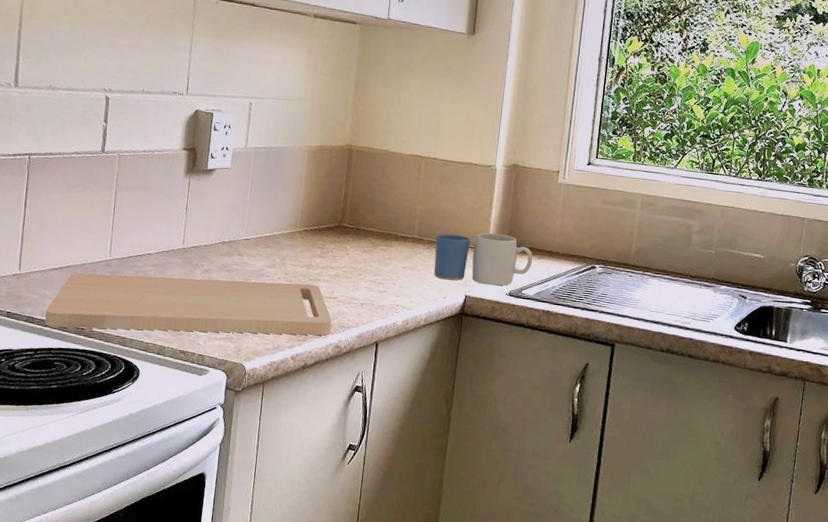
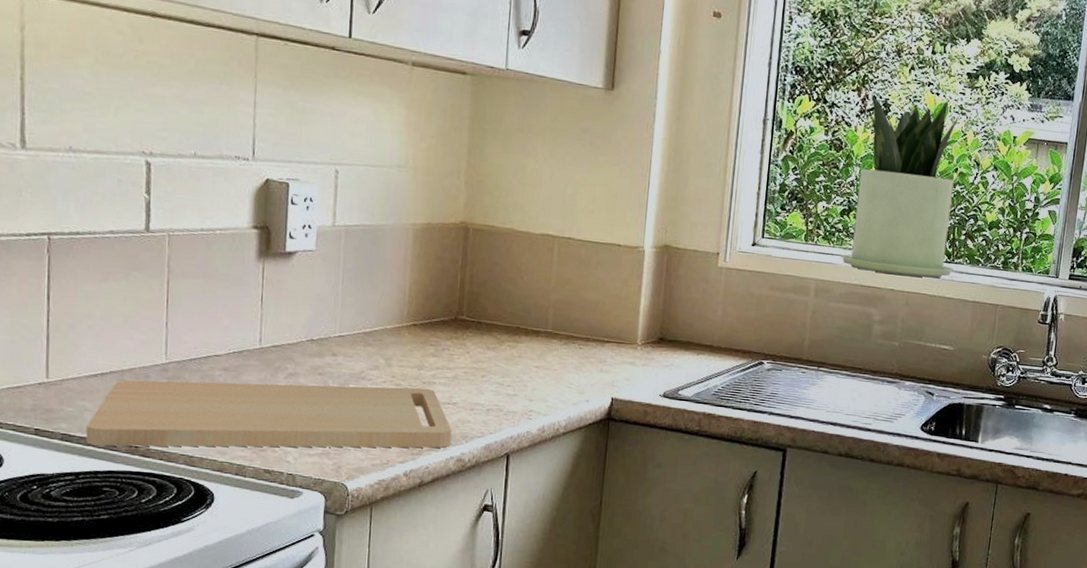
mug: present [434,233,471,281] -> none [573,327,616,381]
mug: present [472,232,533,286] -> none [618,325,691,386]
planter: none [664,35,770,194] -> present [841,94,960,278]

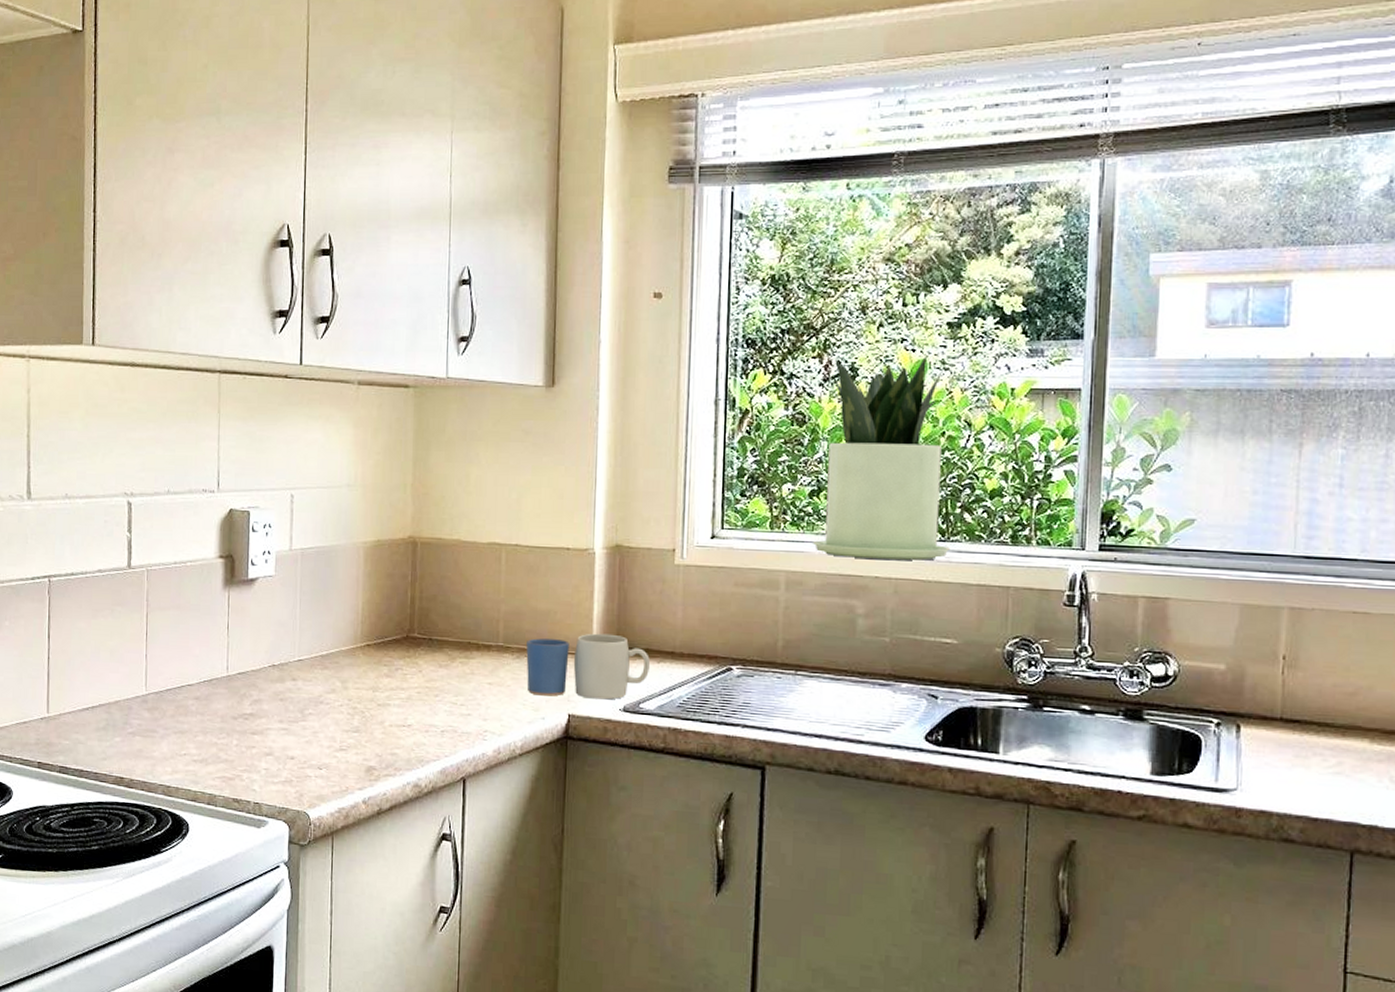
cutting board: present [86,380,452,448] -> none [79,710,408,778]
mug: none [573,327,616,381] -> present [526,638,570,696]
mug: none [618,325,691,386] -> present [573,633,651,700]

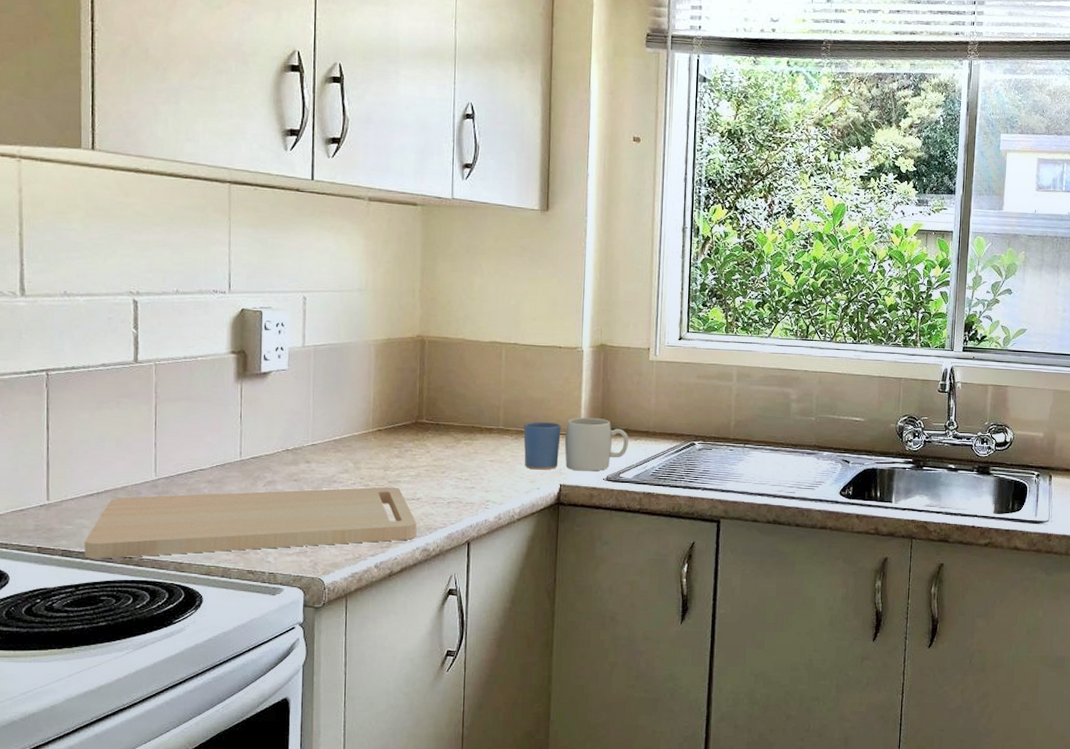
cutting board: none [79,710,408,778] -> present [84,486,417,559]
planter: present [813,357,950,561] -> none [759,199,860,358]

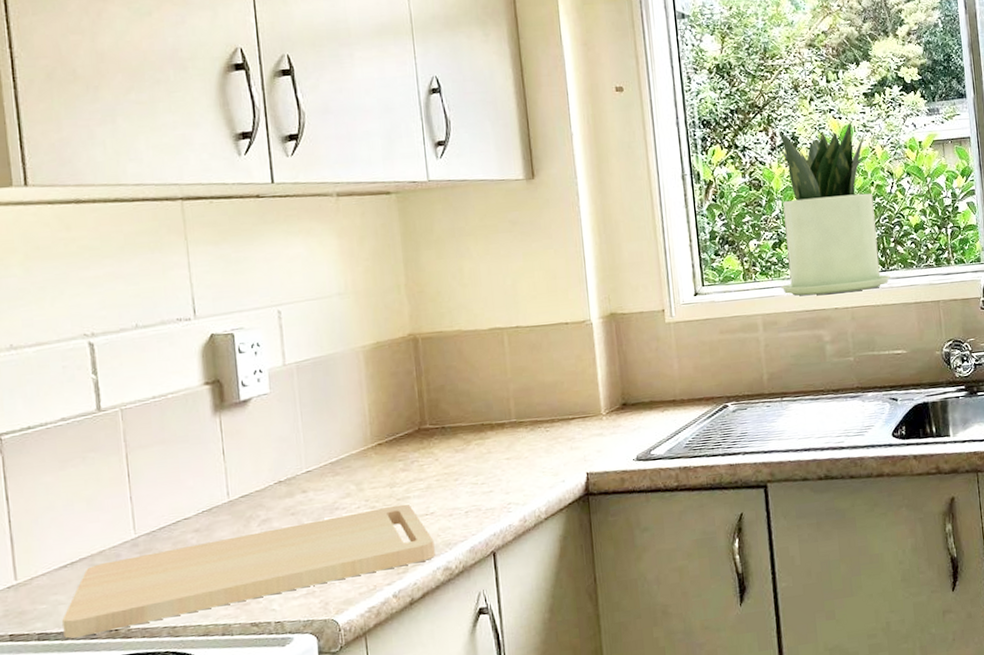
mug: present [523,422,561,470] -> none [538,406,582,461]
mug: present [564,417,629,472] -> none [584,393,656,456]
planter: none [759,199,860,358] -> present [778,123,890,296]

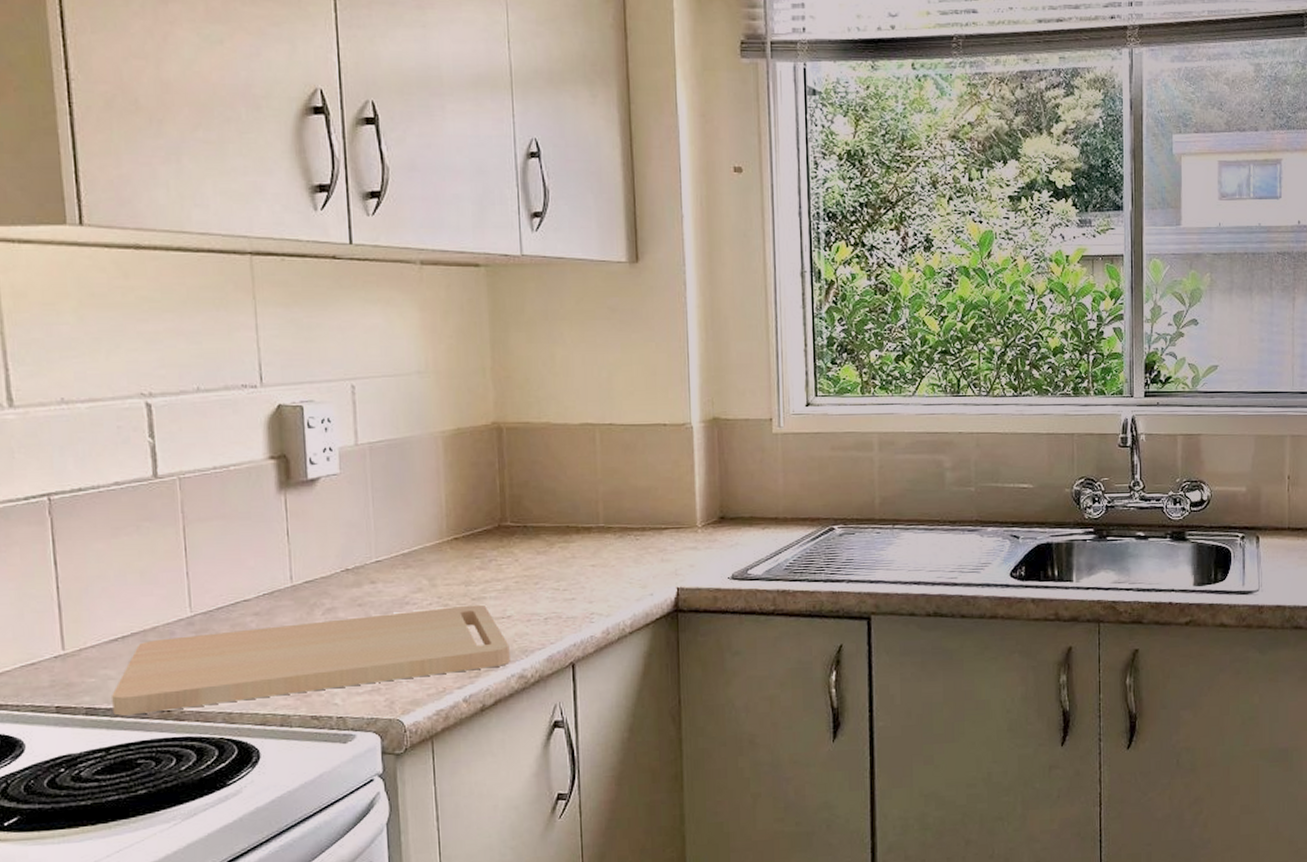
planter: present [778,123,890,296] -> none [901,228,1022,416]

